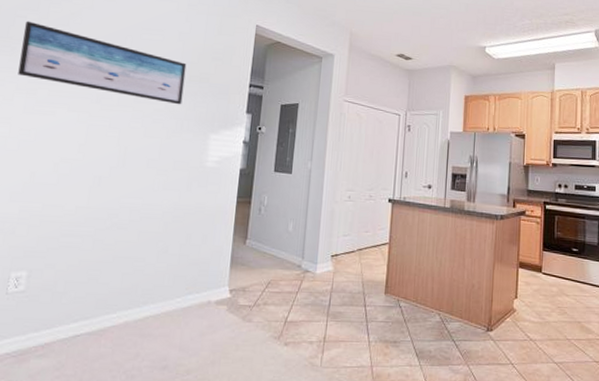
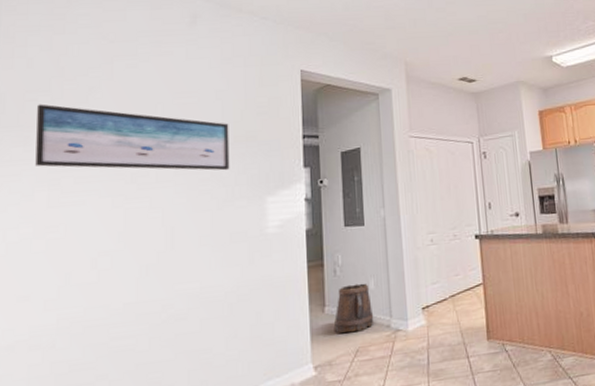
bucket: none [251,224,288,266] -> present [333,283,374,334]

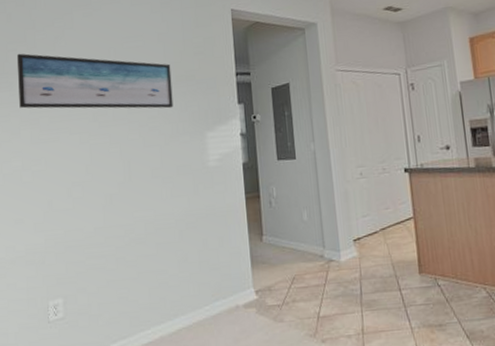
bucket: present [333,283,374,334] -> none [271,214,309,262]

